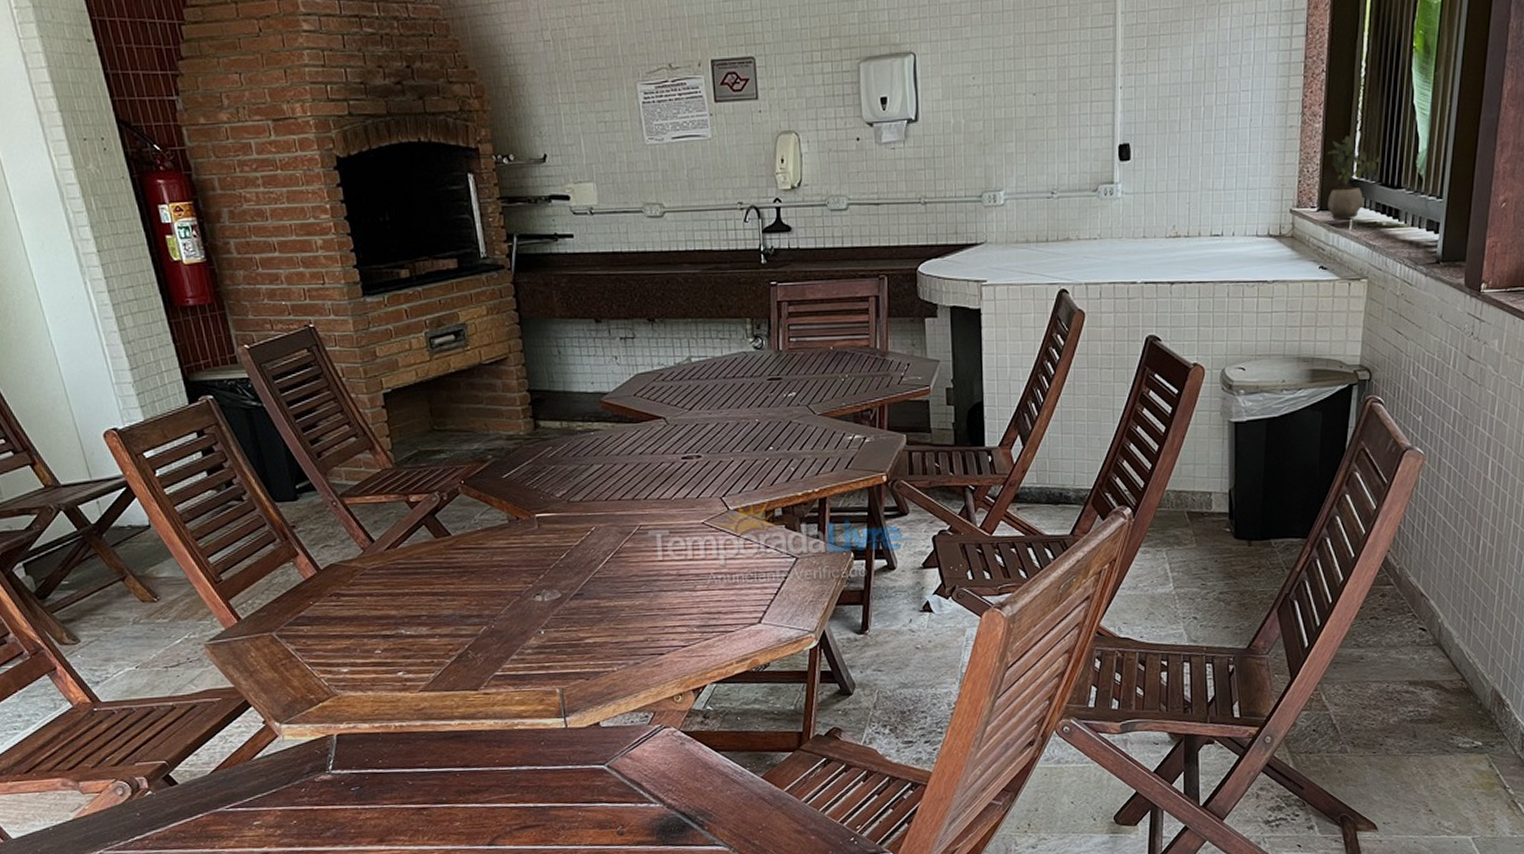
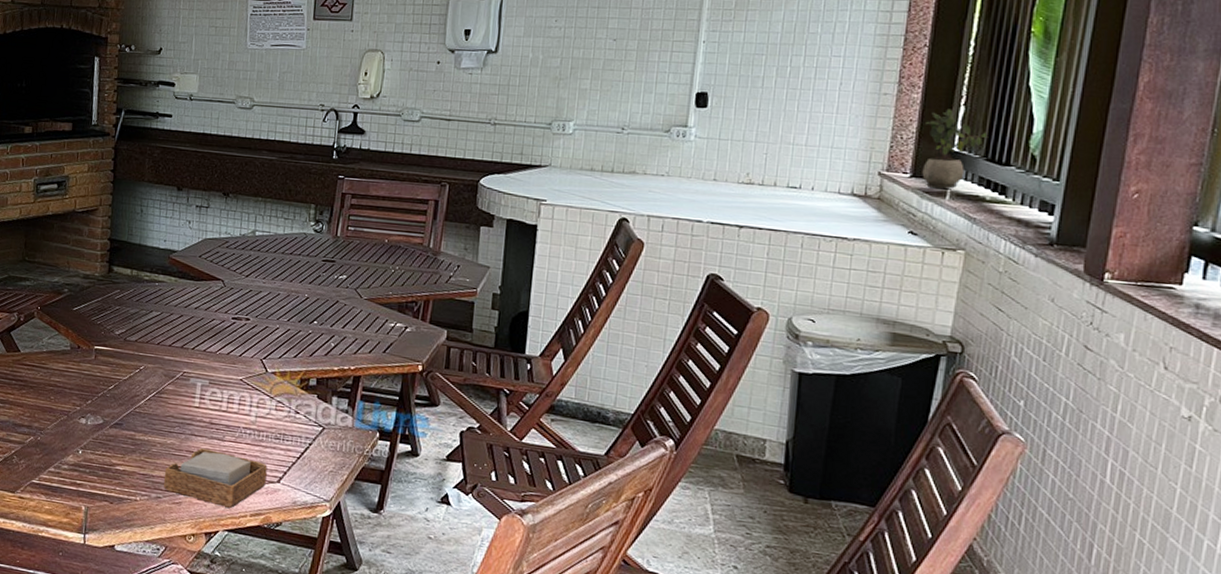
napkin holder: none [638,602,748,659] -> present [163,447,268,508]

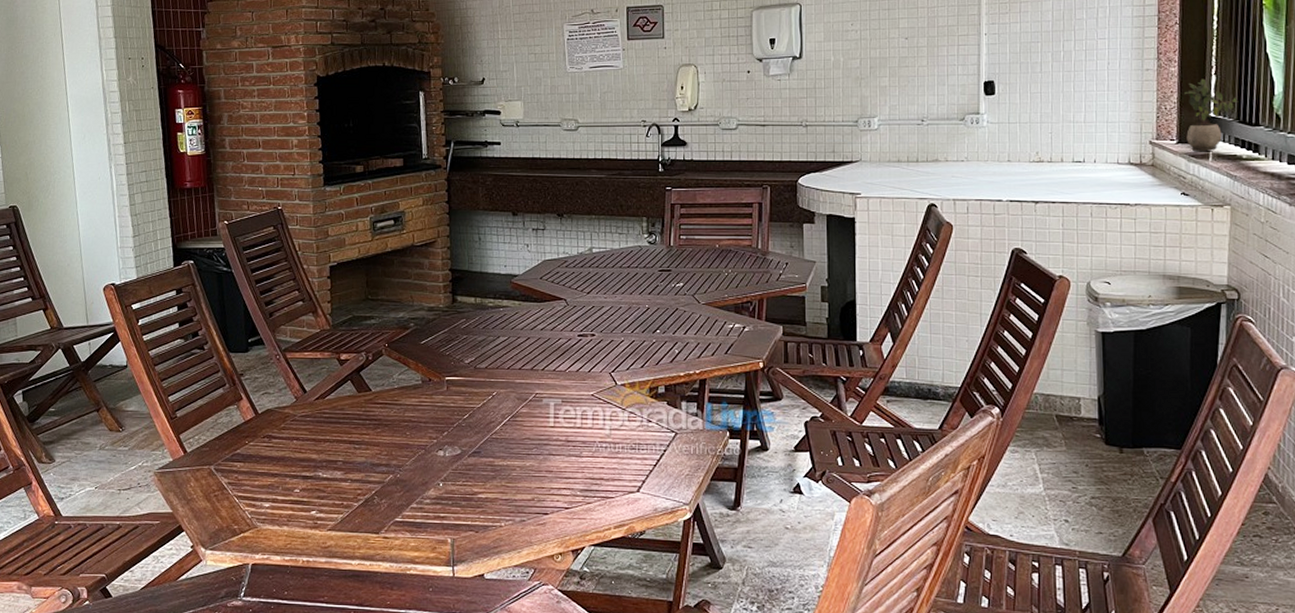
napkin holder: present [163,447,268,508] -> none [526,466,627,522]

